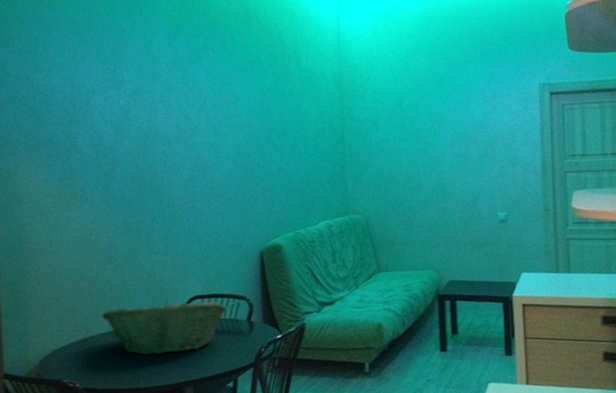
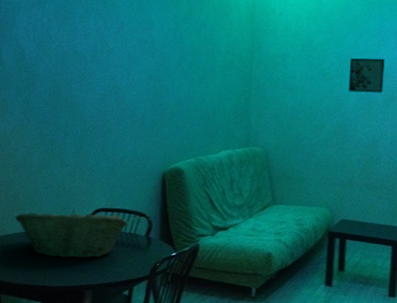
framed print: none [441,114,477,150] -> present [348,58,385,93]

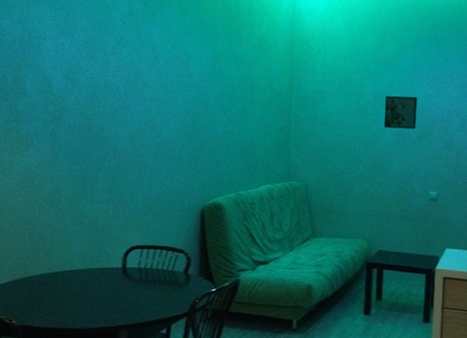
fruit basket: present [15,208,128,259] -> none [41,246,166,299]

